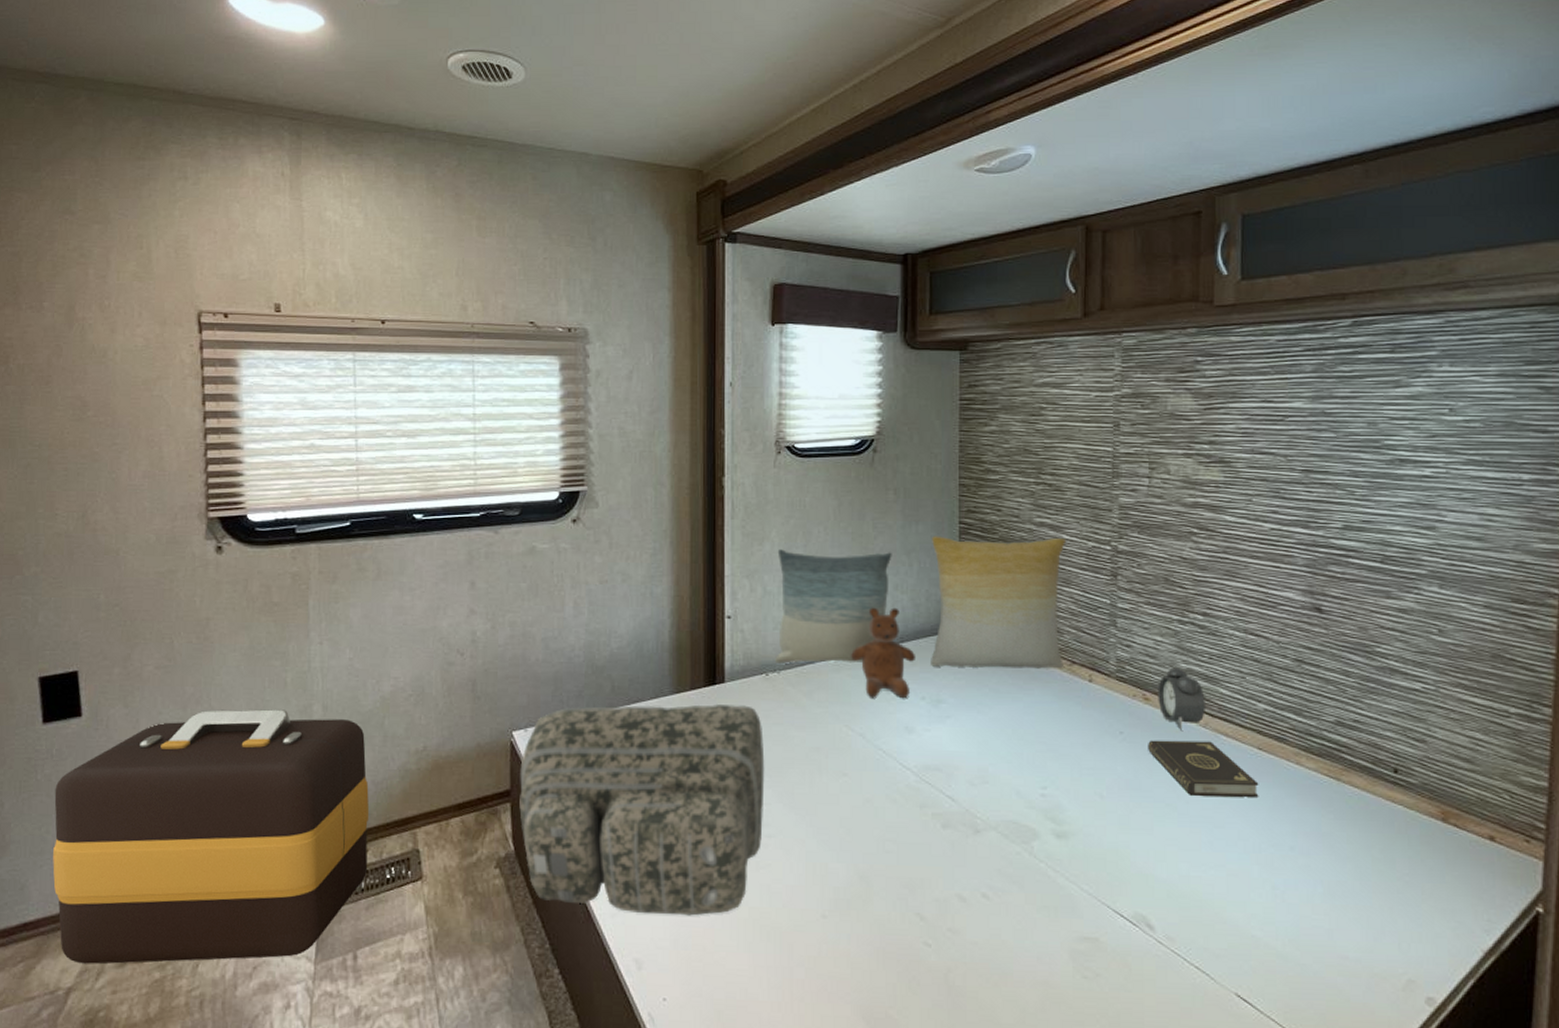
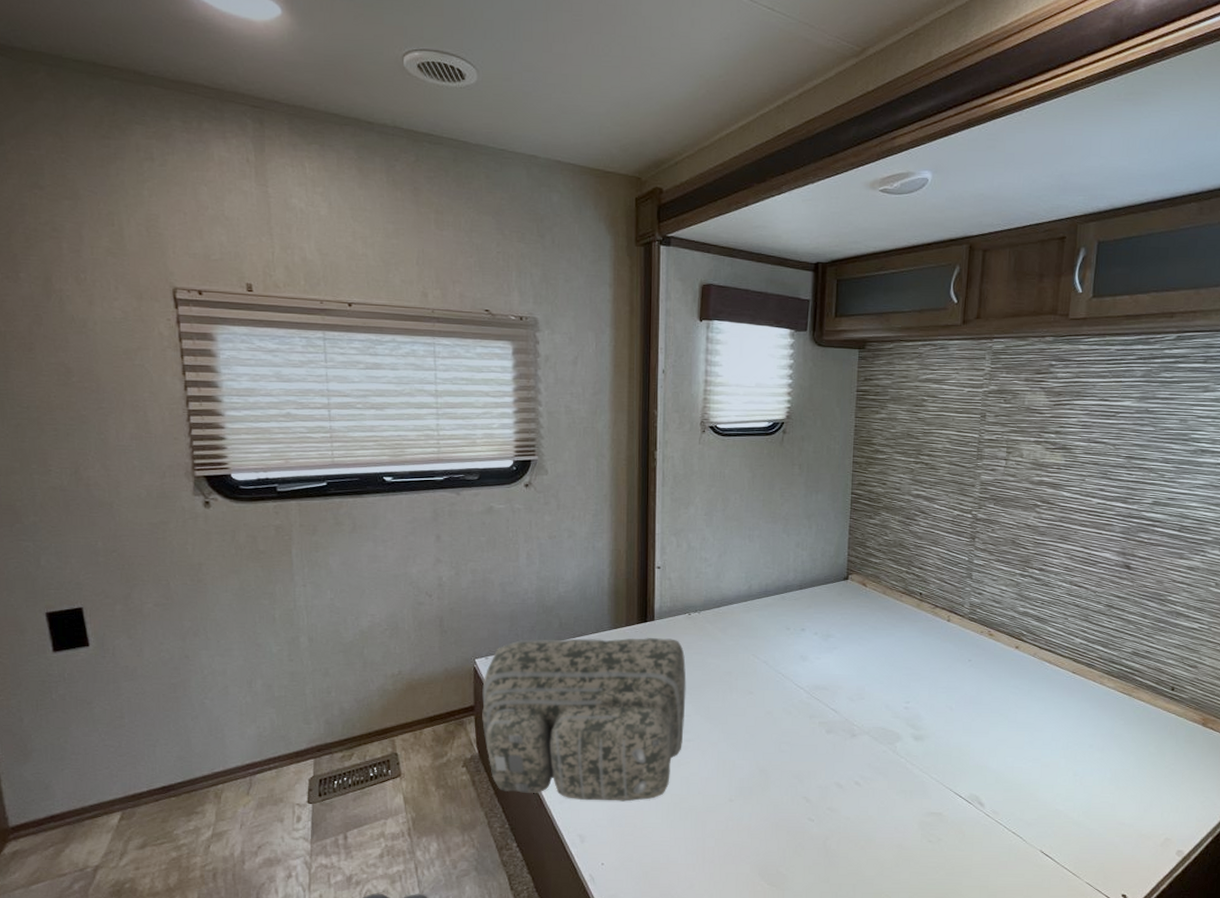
suitcase: present [53,708,370,964] -> none [69,640,354,847]
pillow: present [775,549,892,664] -> none [697,512,796,606]
teddy bear: present [850,607,917,698] -> none [758,561,812,633]
pillow: present [931,536,1067,669] -> none [823,504,937,611]
book: present [1148,740,1259,797] -> none [989,666,1071,709]
alarm clock: present [1158,667,1205,730] -> none [999,610,1036,659]

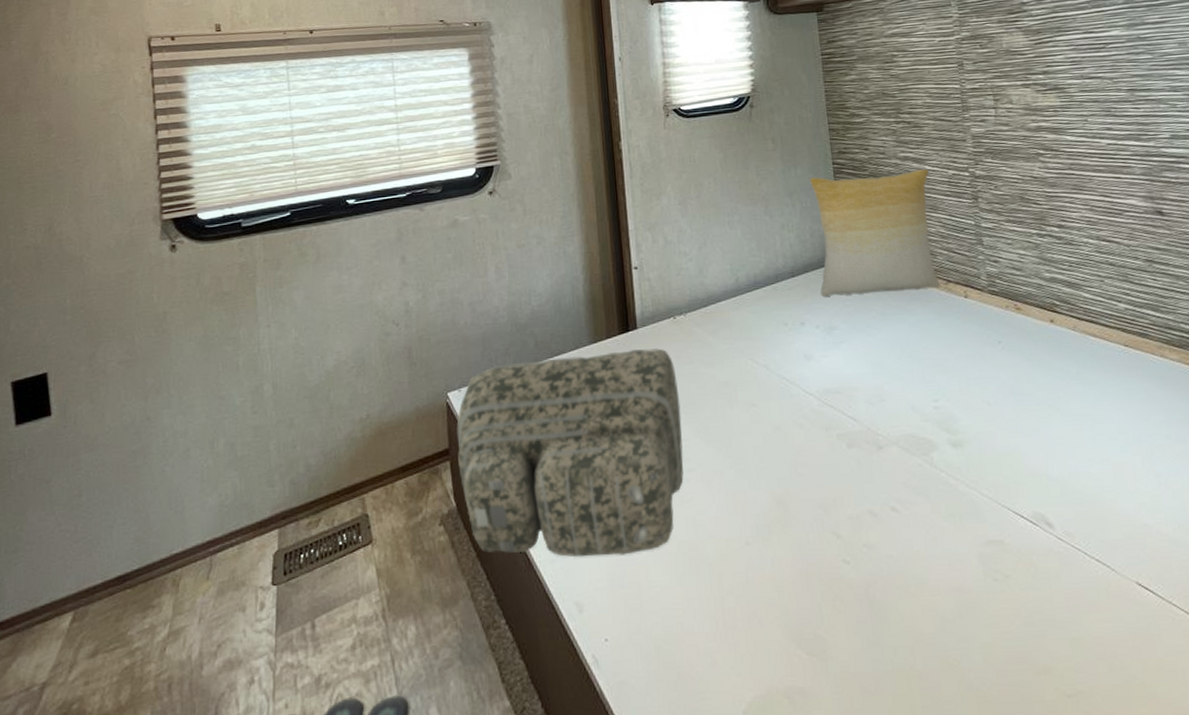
pillow: none [823,504,937,611] -> present [810,169,942,297]

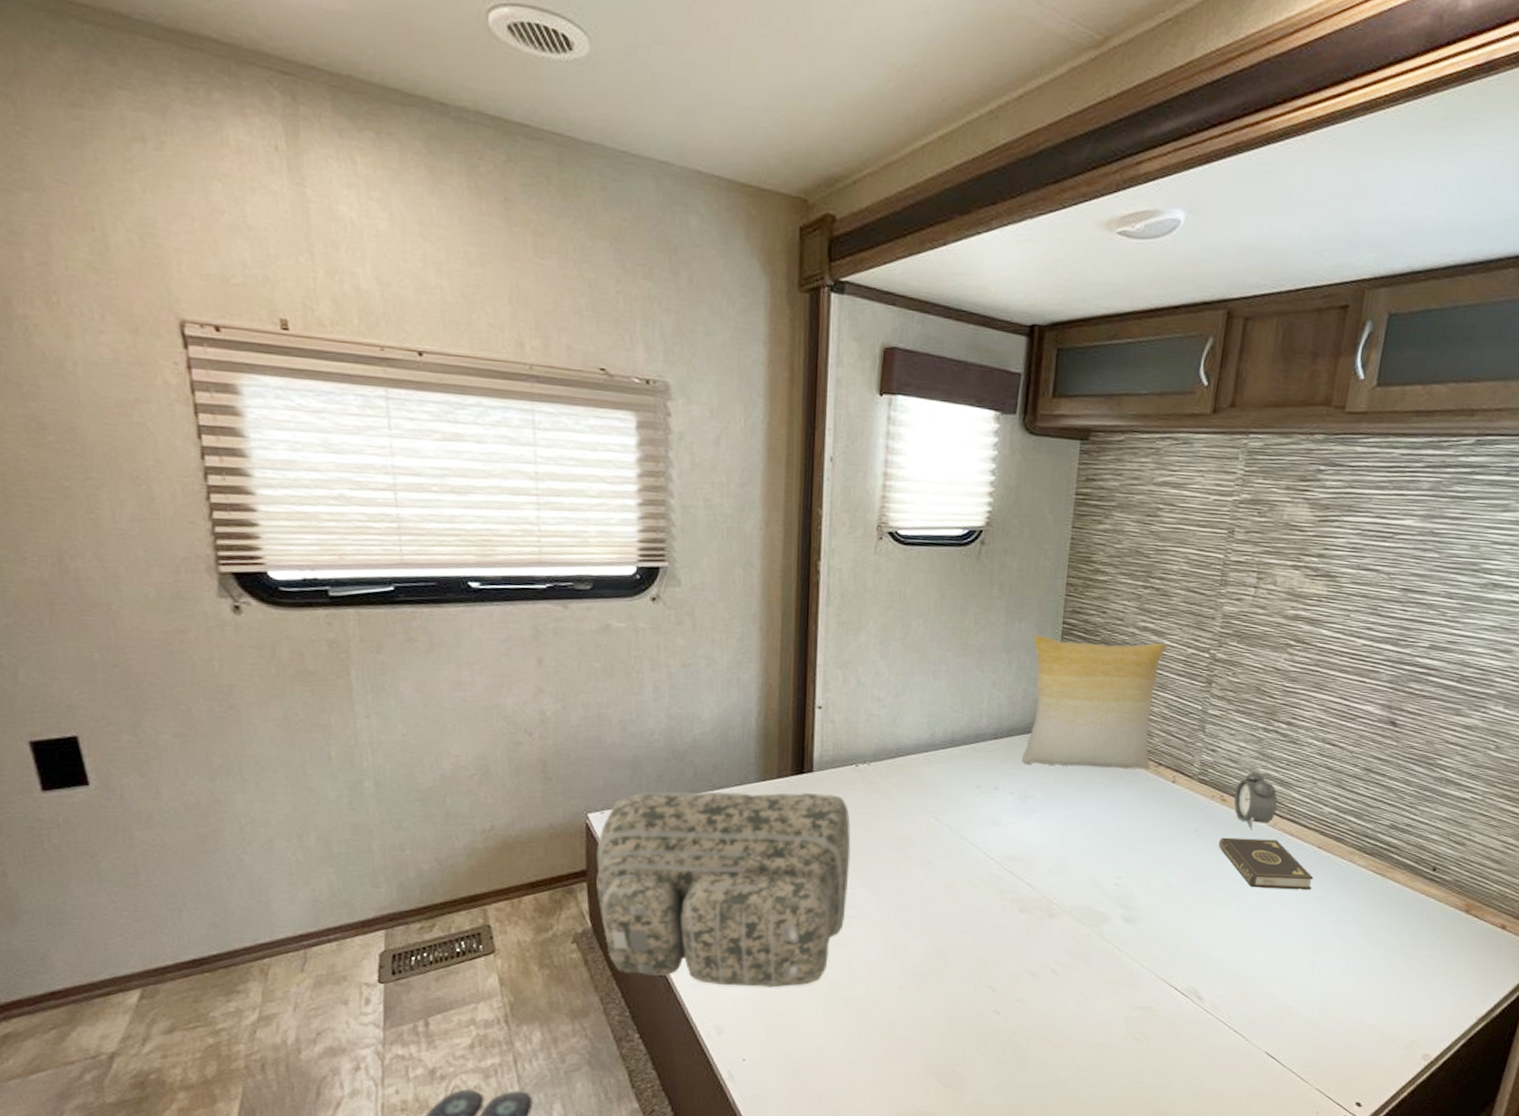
book: none [1025,343,1130,395] -> present [1219,837,1314,889]
alarm clock: none [1027,277,1073,335] -> present [1233,772,1278,829]

